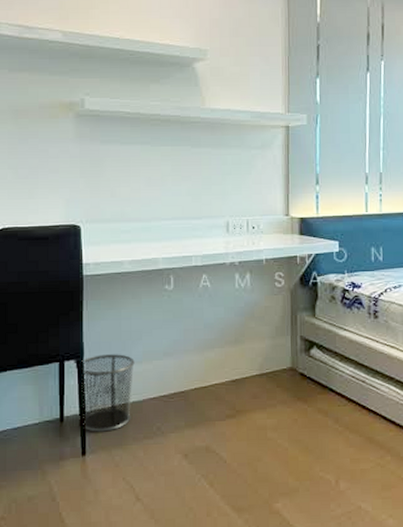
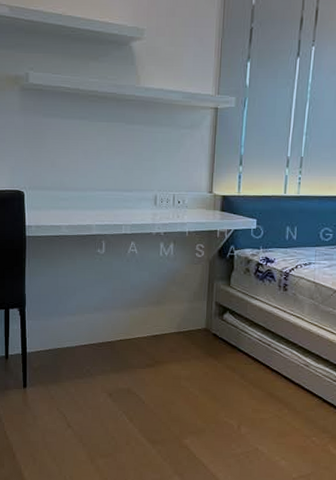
waste bin: present [81,354,135,432] -> none [24,305,69,370]

